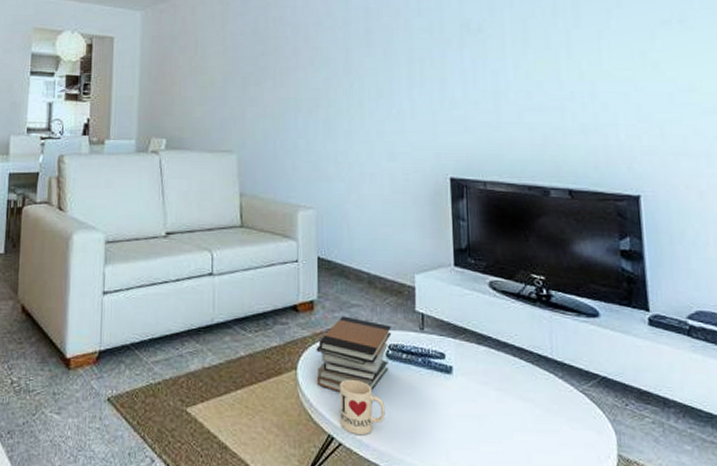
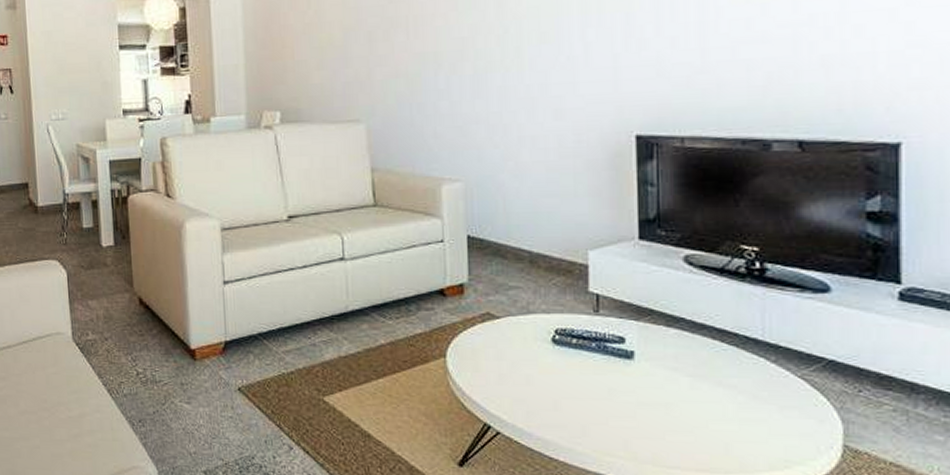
book stack: present [316,316,392,392] -> none [467,299,559,379]
mug: present [339,379,386,436] -> none [496,366,551,424]

